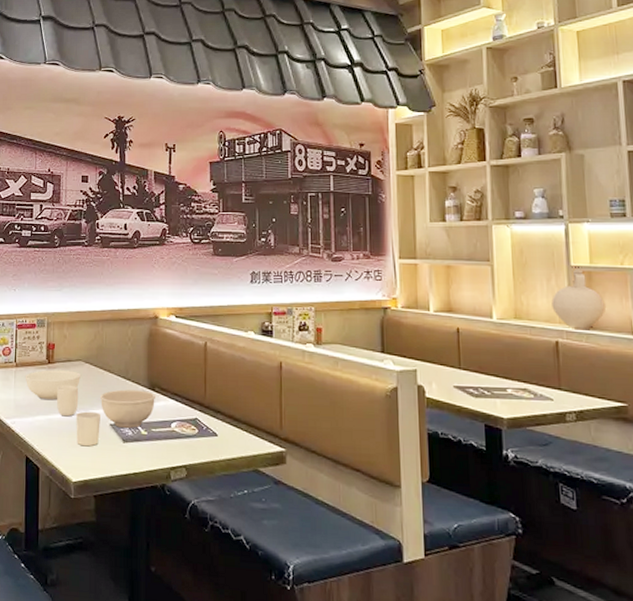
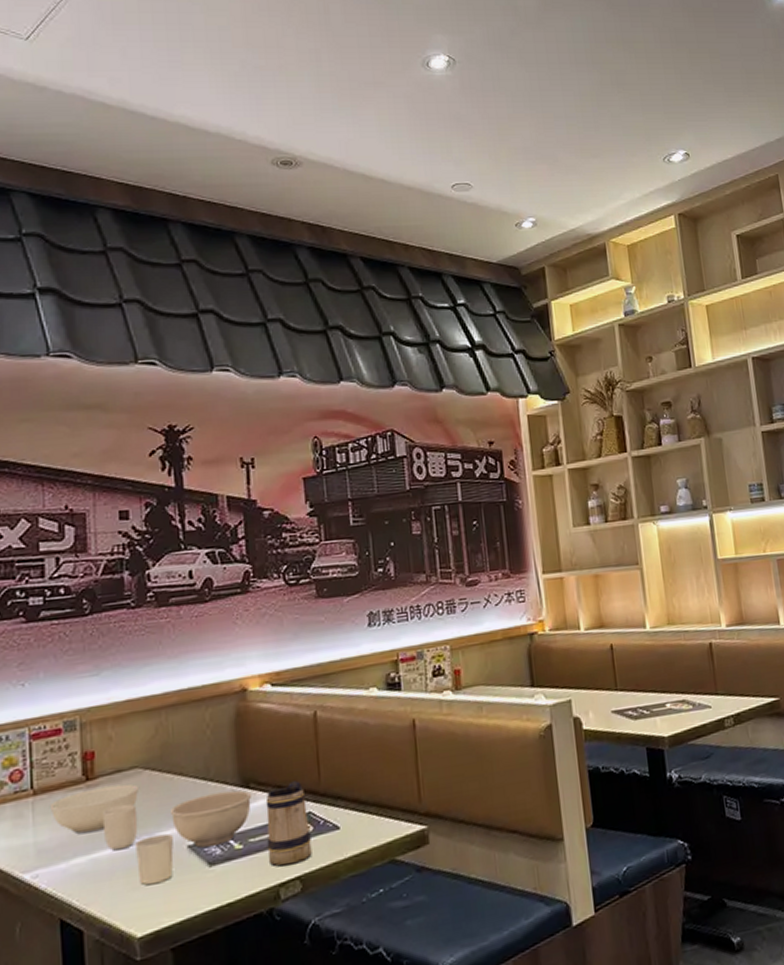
beer mug: none [164,392,196,455] -> present [265,781,312,867]
ceramic jug: present [551,268,606,330] -> none [702,560,753,628]

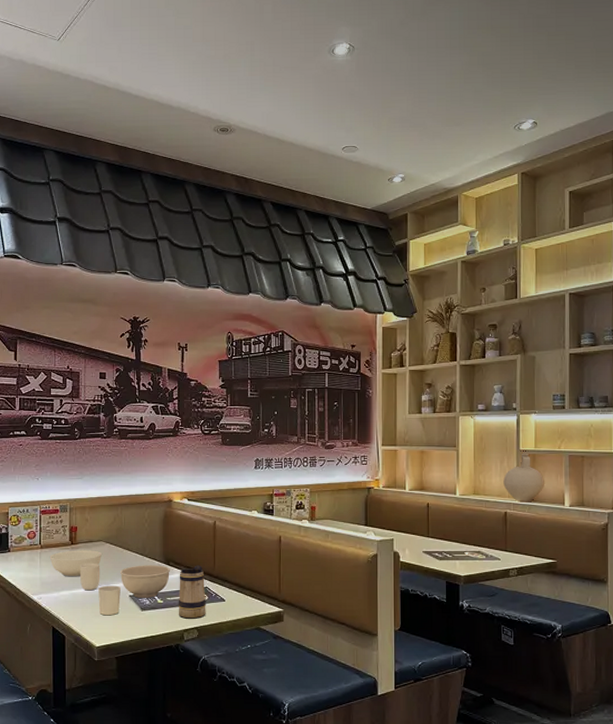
ceramic jug: none [702,560,753,628] -> present [503,452,544,503]

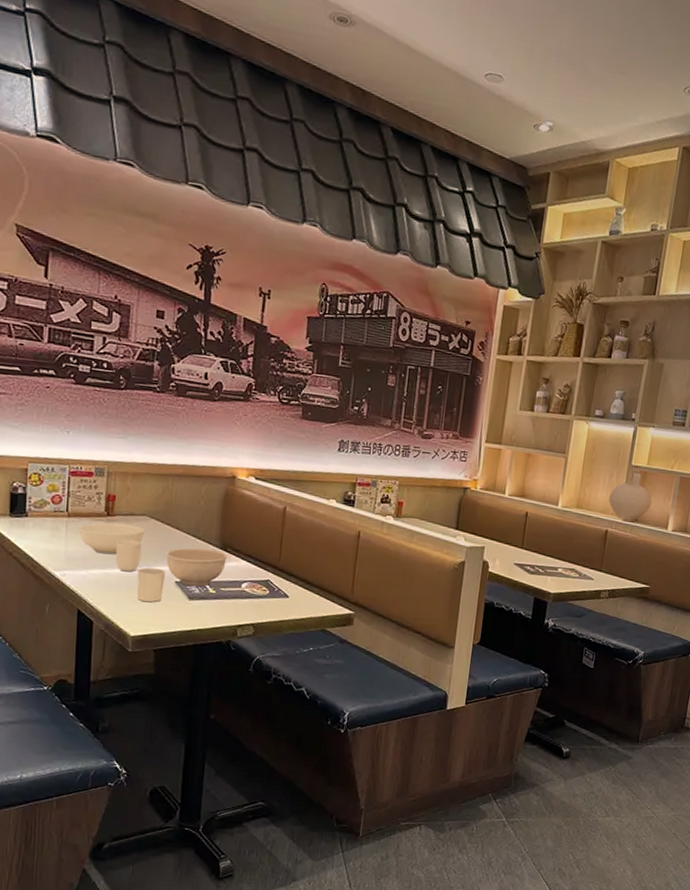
beer mug: present [178,565,206,619] -> none [233,554,268,615]

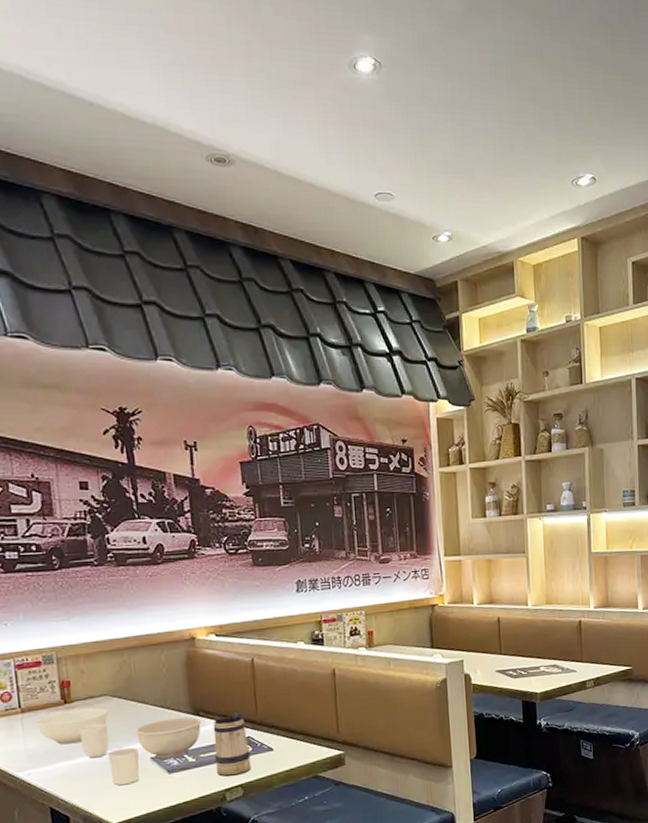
beer mug: none [233,554,268,615] -> present [213,712,251,777]
ceramic jug: present [608,468,652,523] -> none [576,554,618,609]

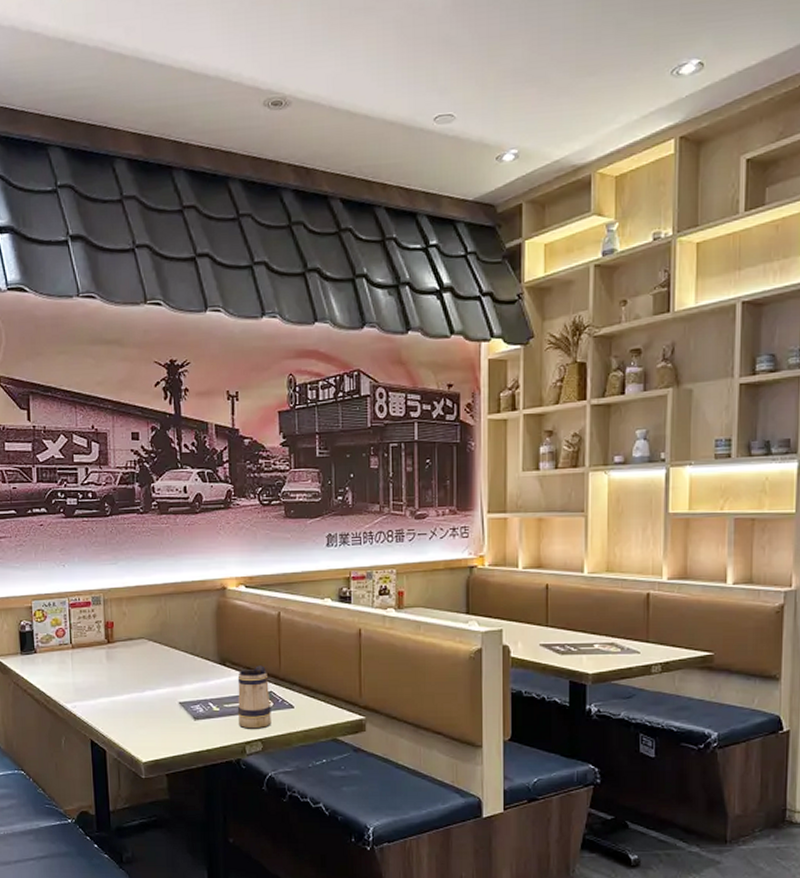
bowl: present [35,707,108,744] -> none [83,649,144,682]
cup: present [79,724,110,759] -> none [118,665,144,697]
cup: present [108,747,140,786] -> none [142,691,169,727]
soup bowl: present [134,717,202,760] -> none [166,666,228,706]

